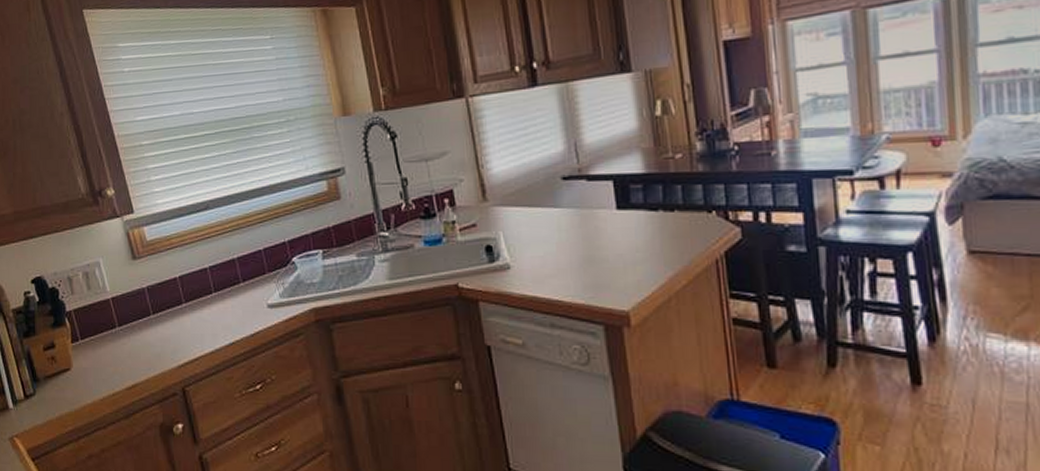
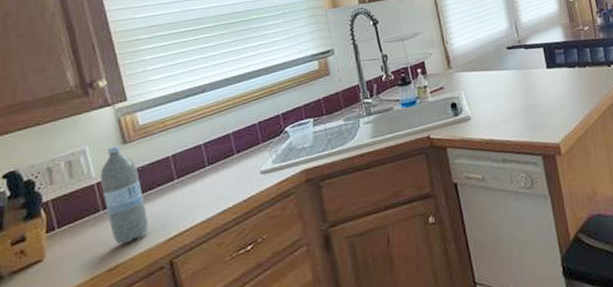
water bottle: none [114,261,161,364] -> present [100,145,148,244]

